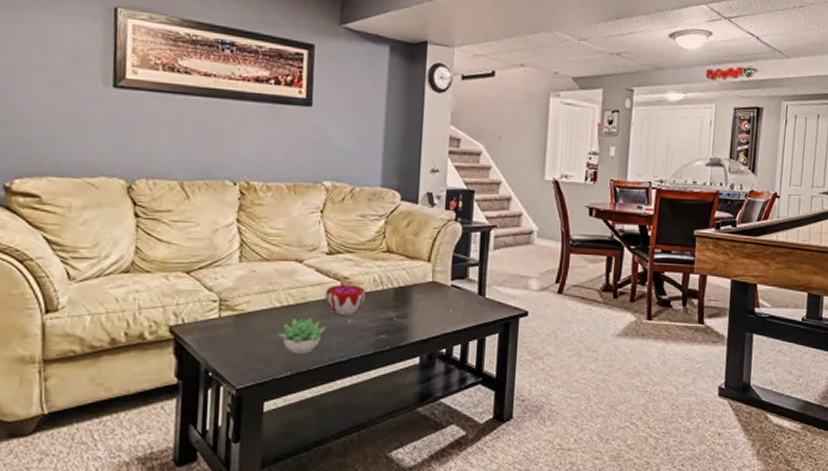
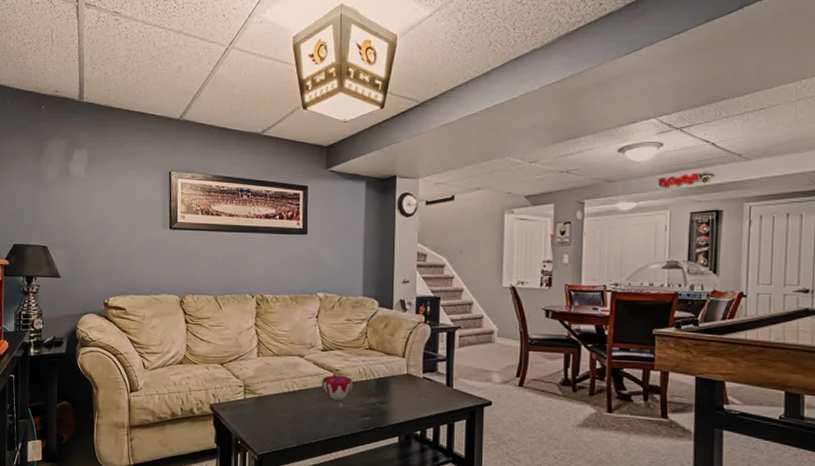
succulent plant: present [277,317,326,354] -> none [286,401,323,430]

